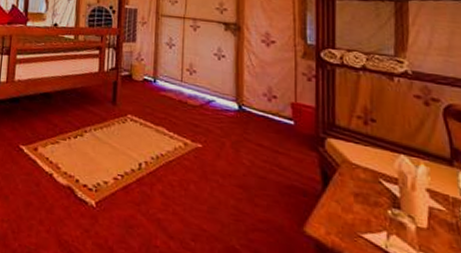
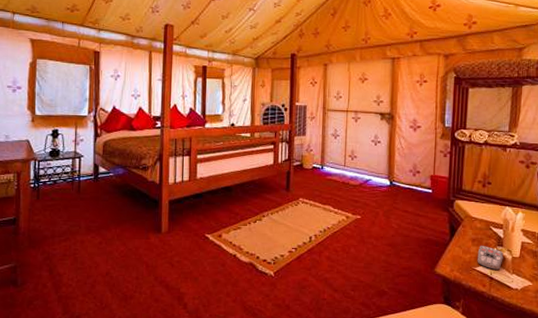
remote control: none [363,203,403,244] -> present [477,245,504,271]

